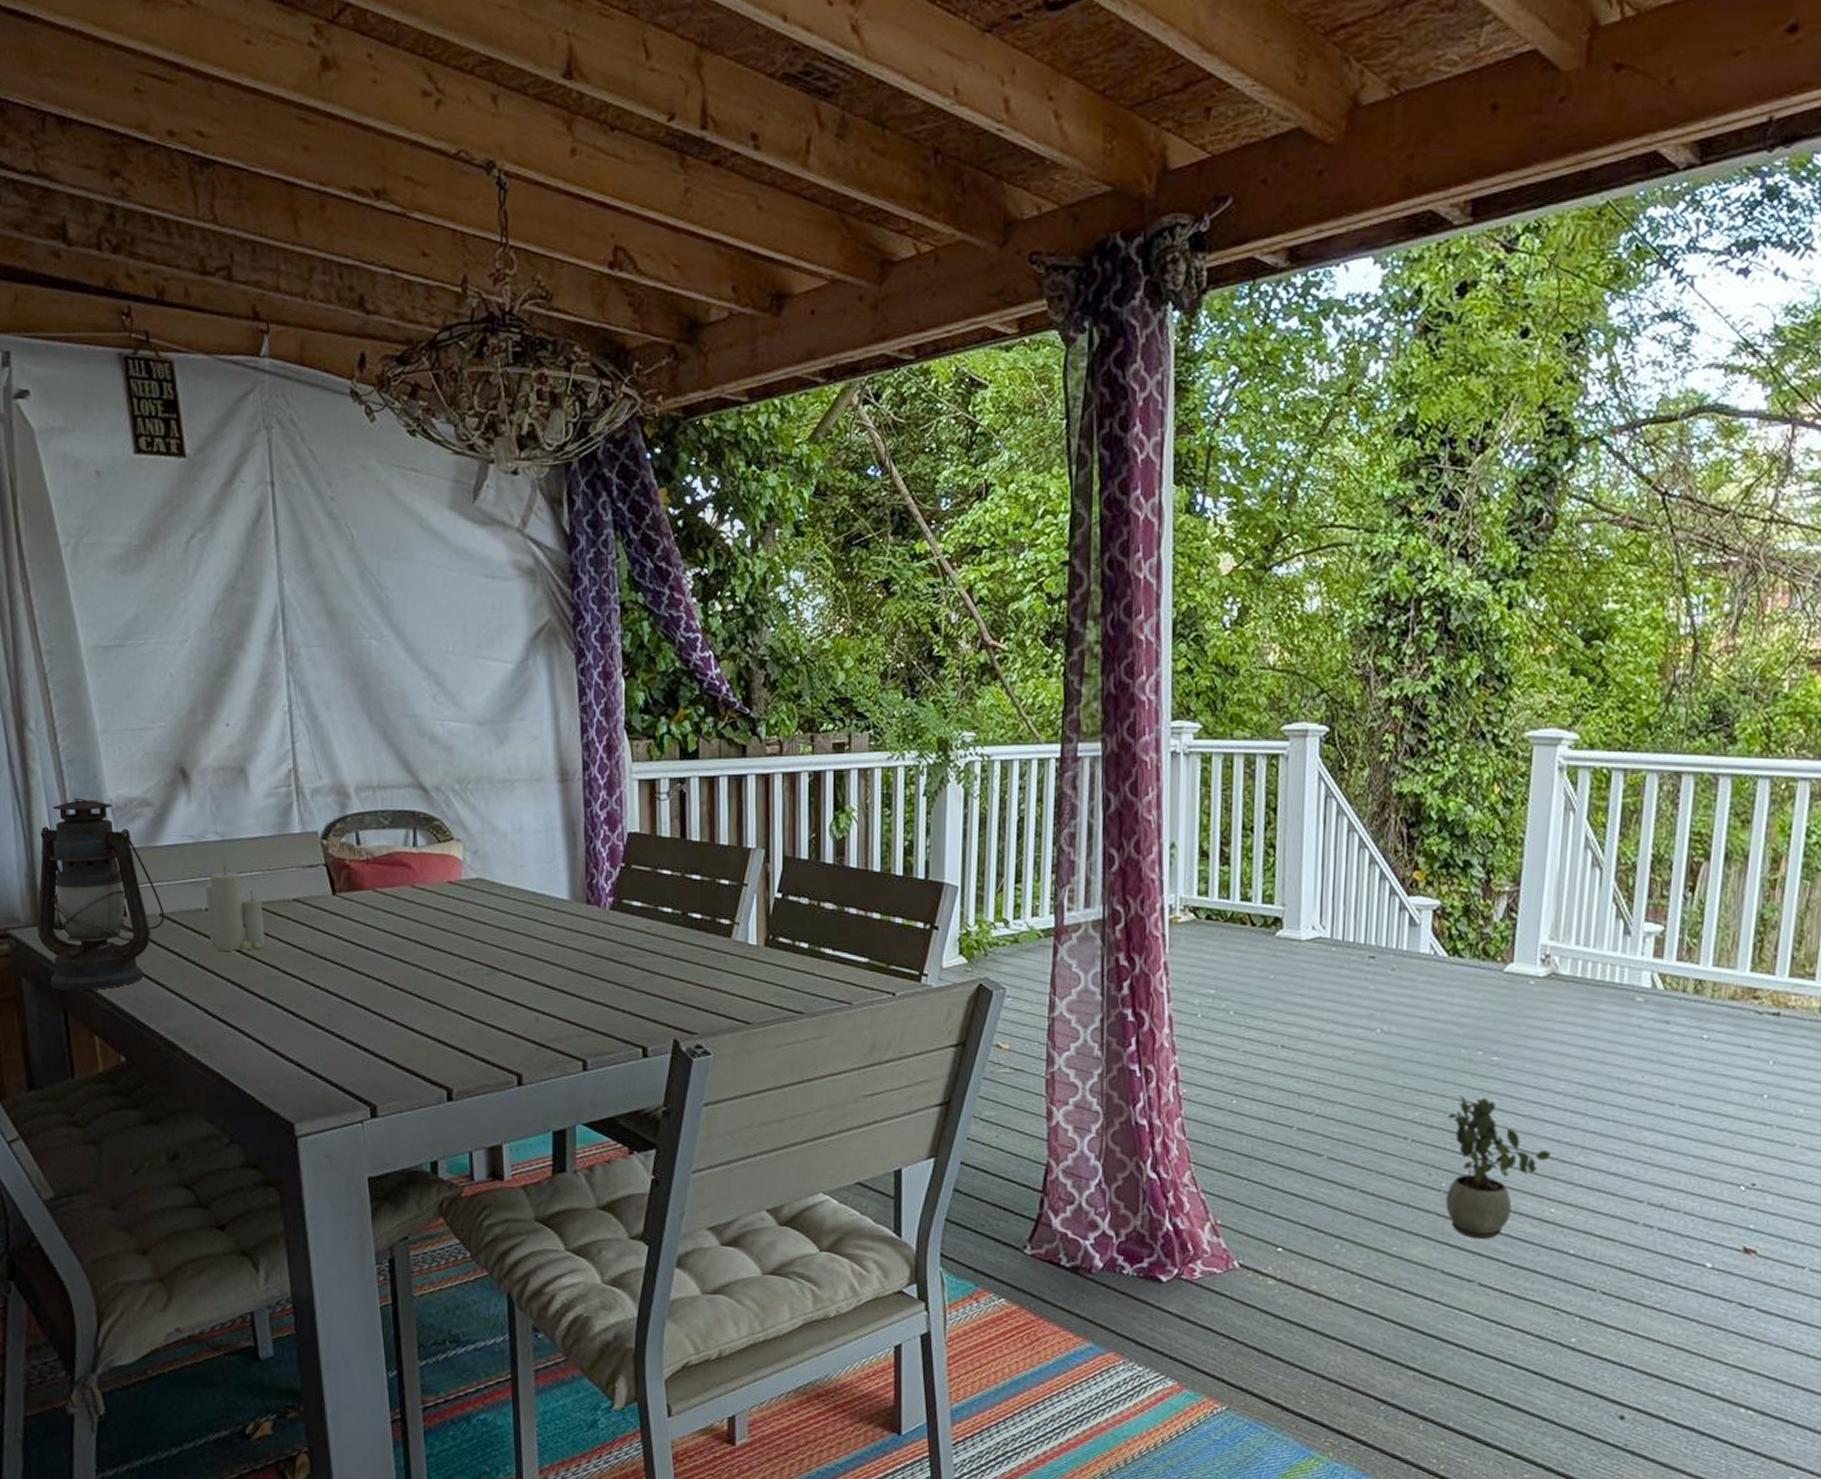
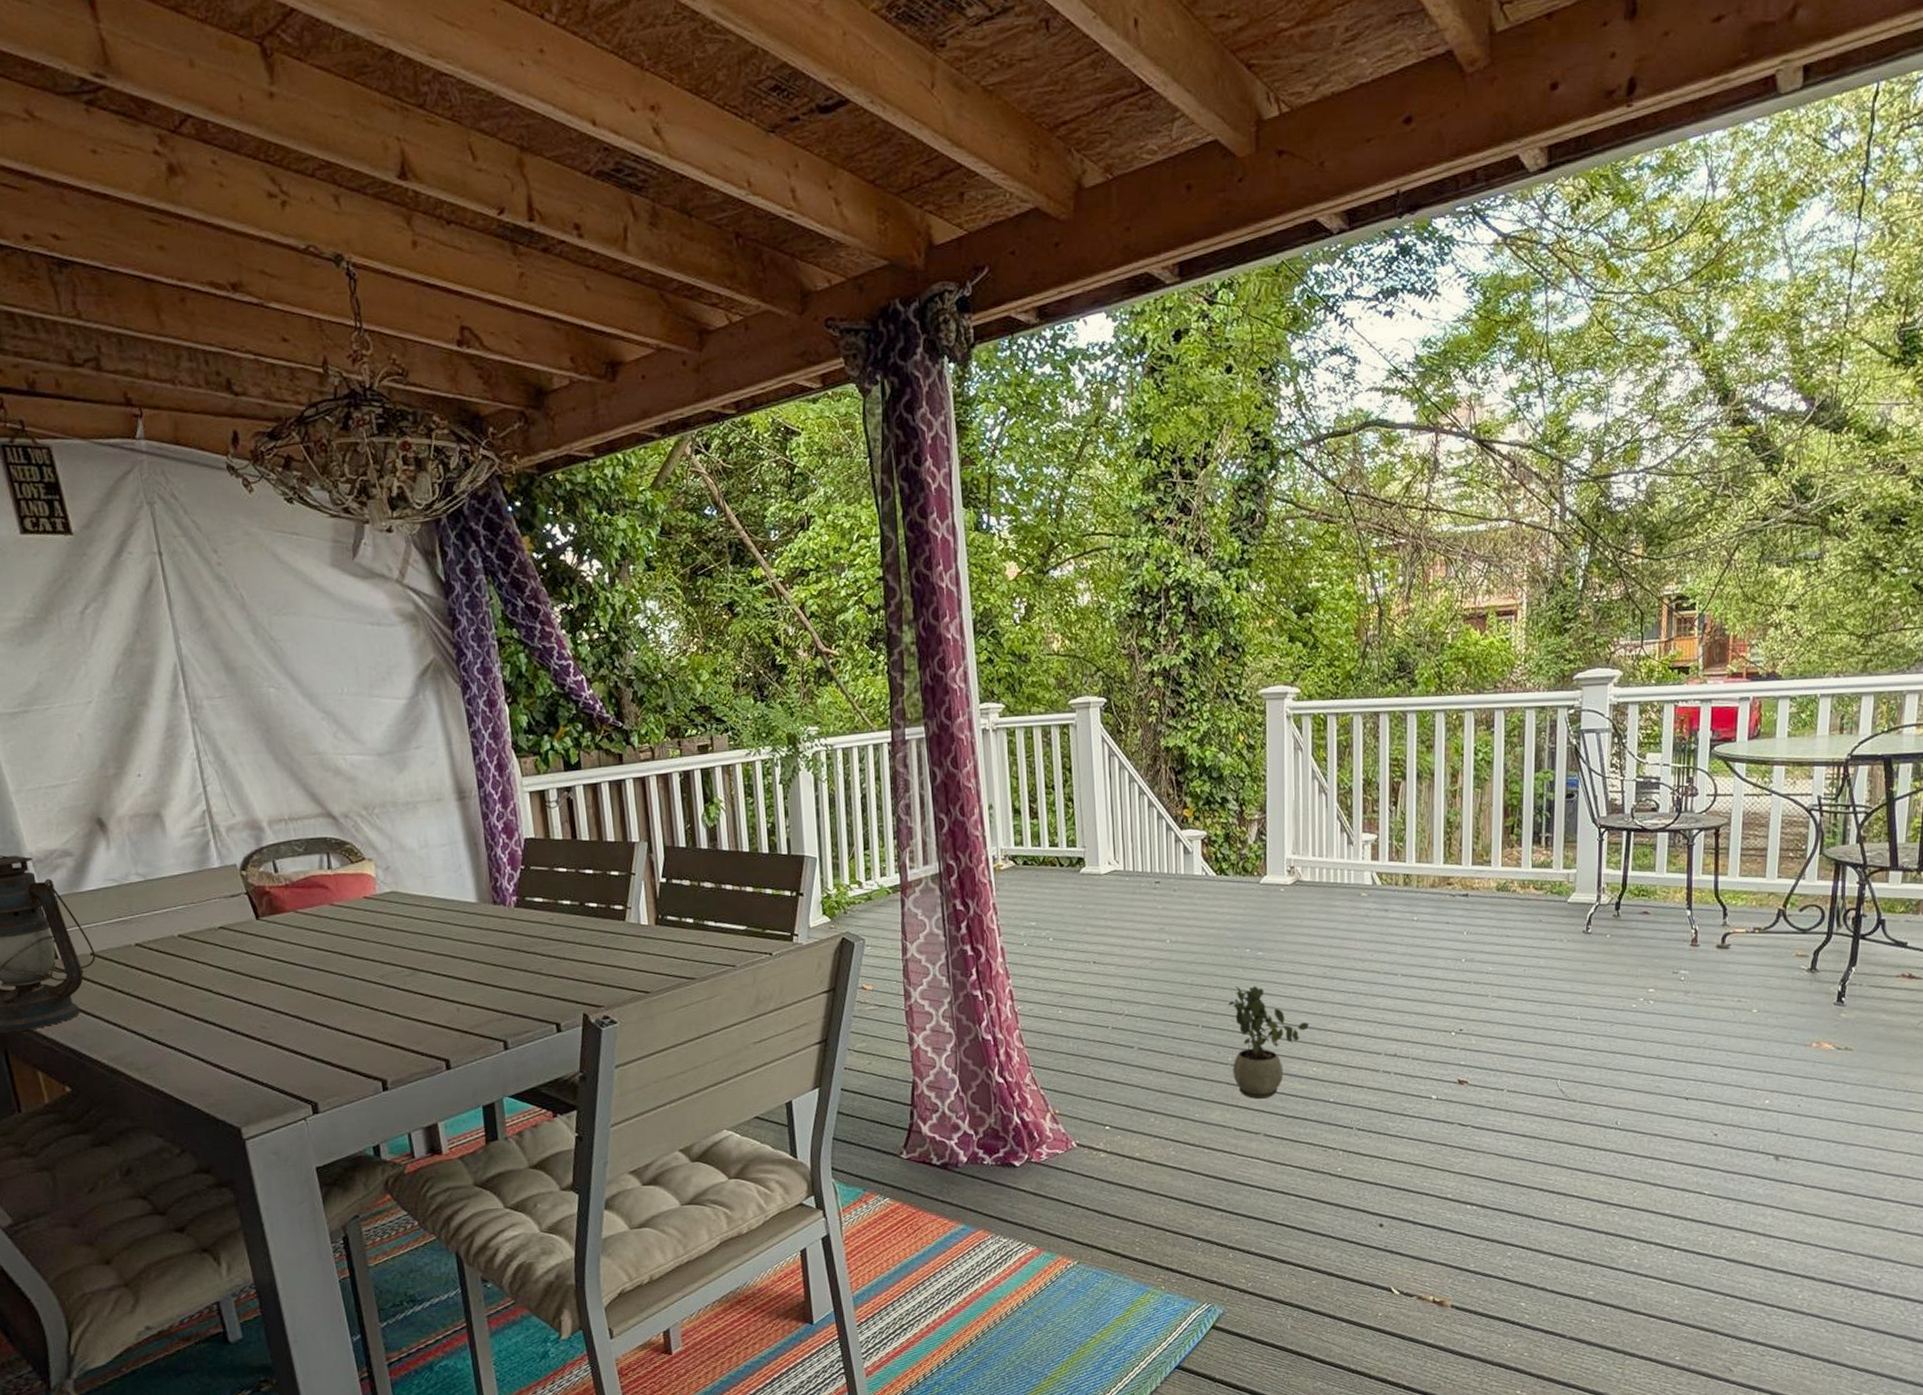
candle: present [205,865,265,952] -> none [132,903,196,982]

